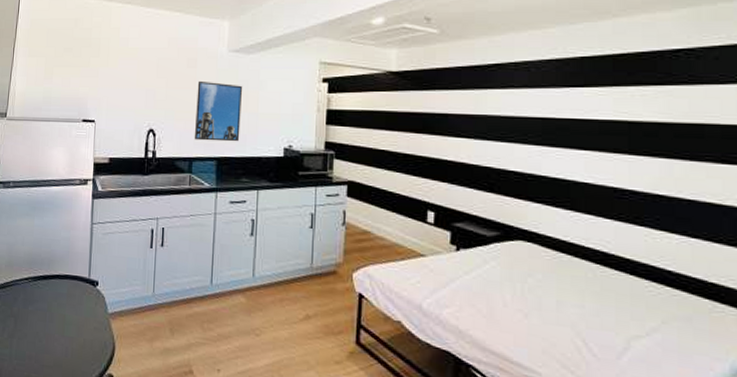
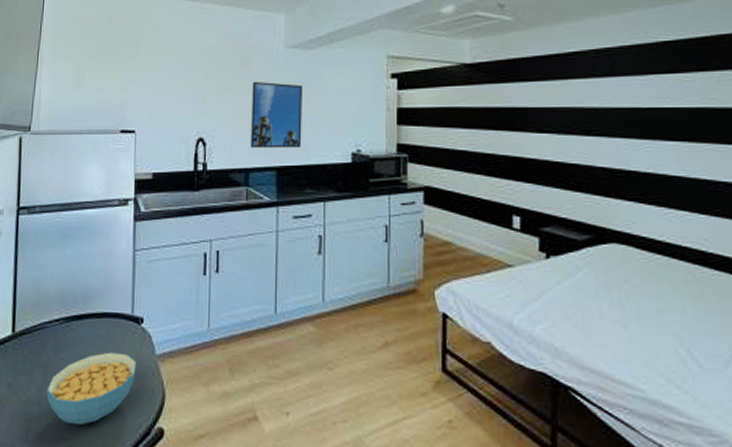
cereal bowl: none [16,308,92,367] -> present [46,352,137,424]

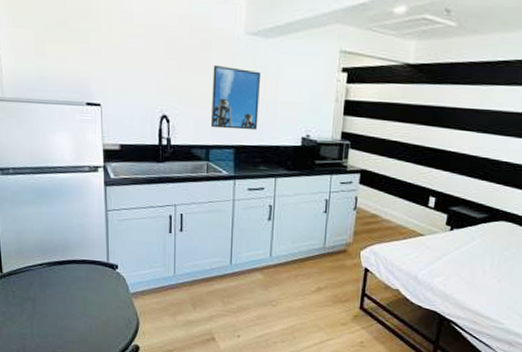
cereal bowl: present [46,352,137,424] -> none [37,290,114,342]

